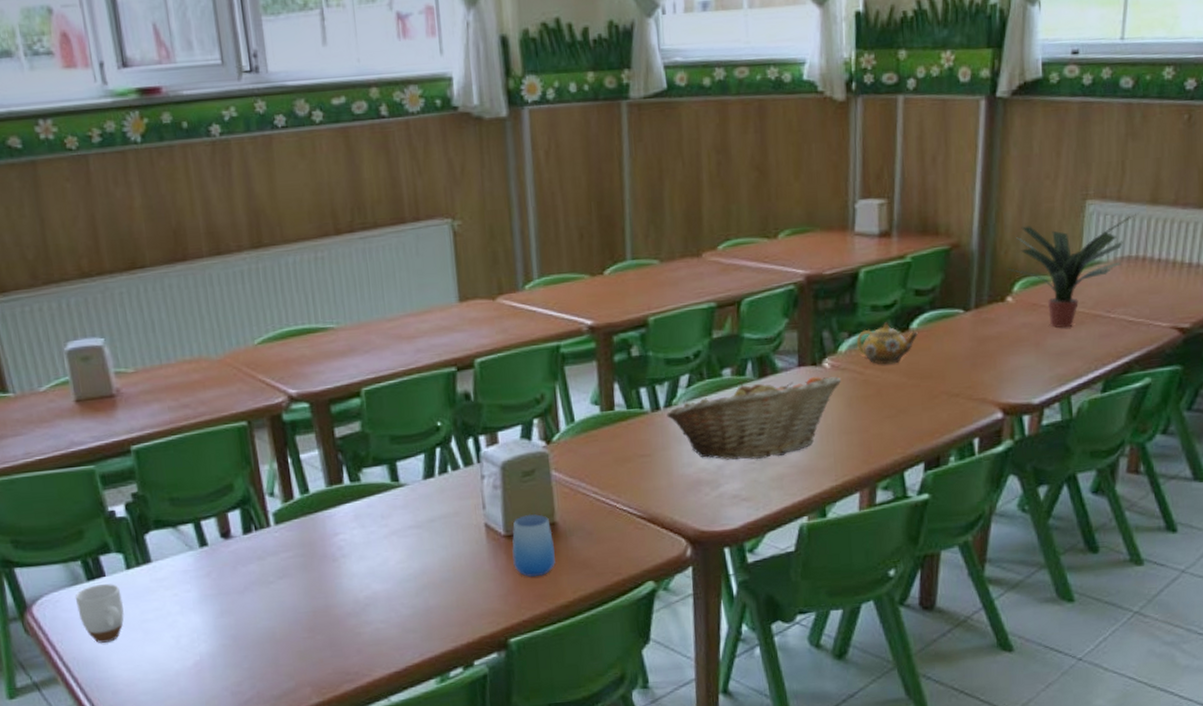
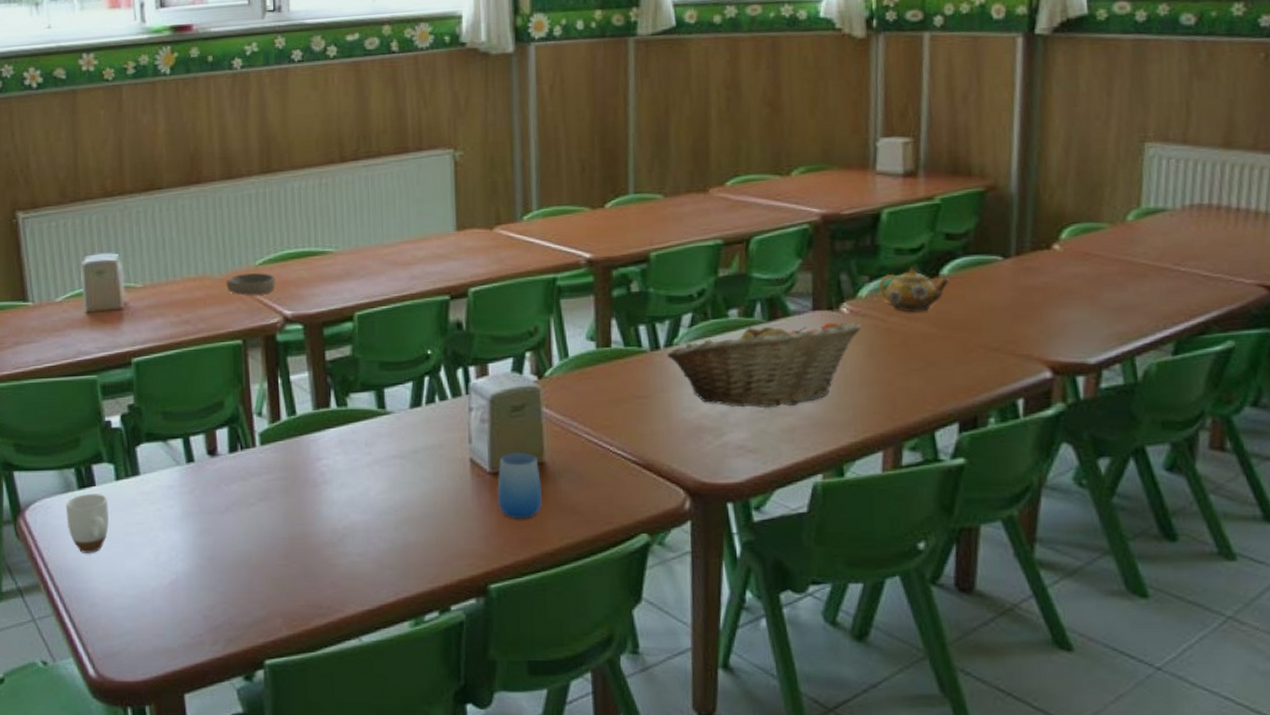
bowl: none [224,352,277,376] -> present [226,273,276,295]
potted plant: present [1007,213,1139,329] -> none [1053,158,1210,281]

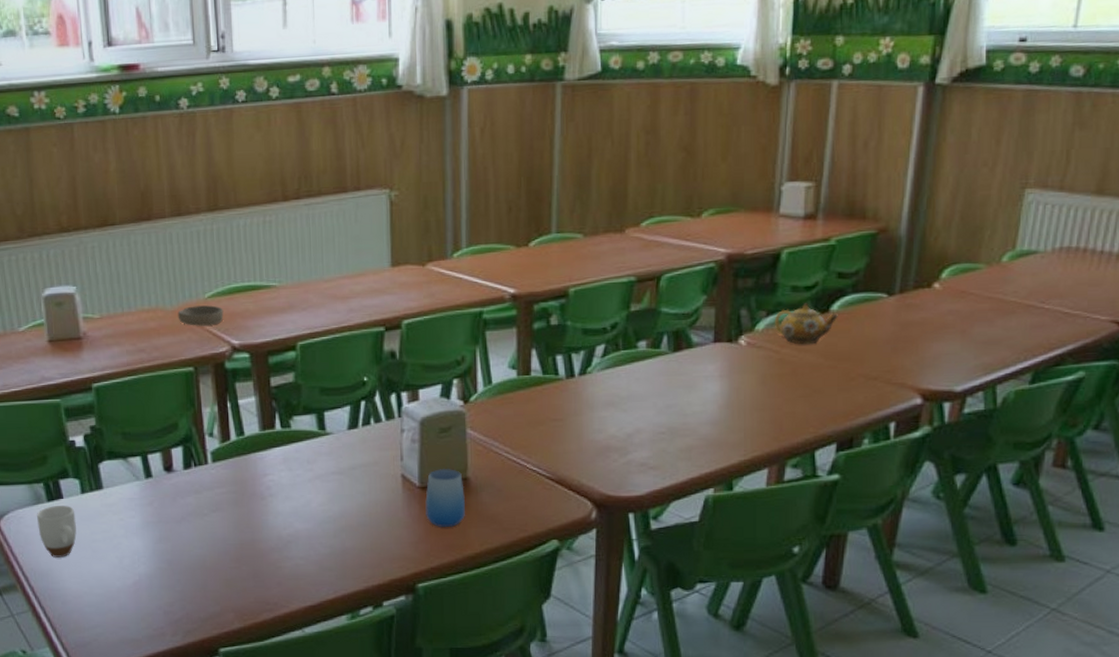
fruit basket: present [667,321,862,409] -> none [581,352,757,431]

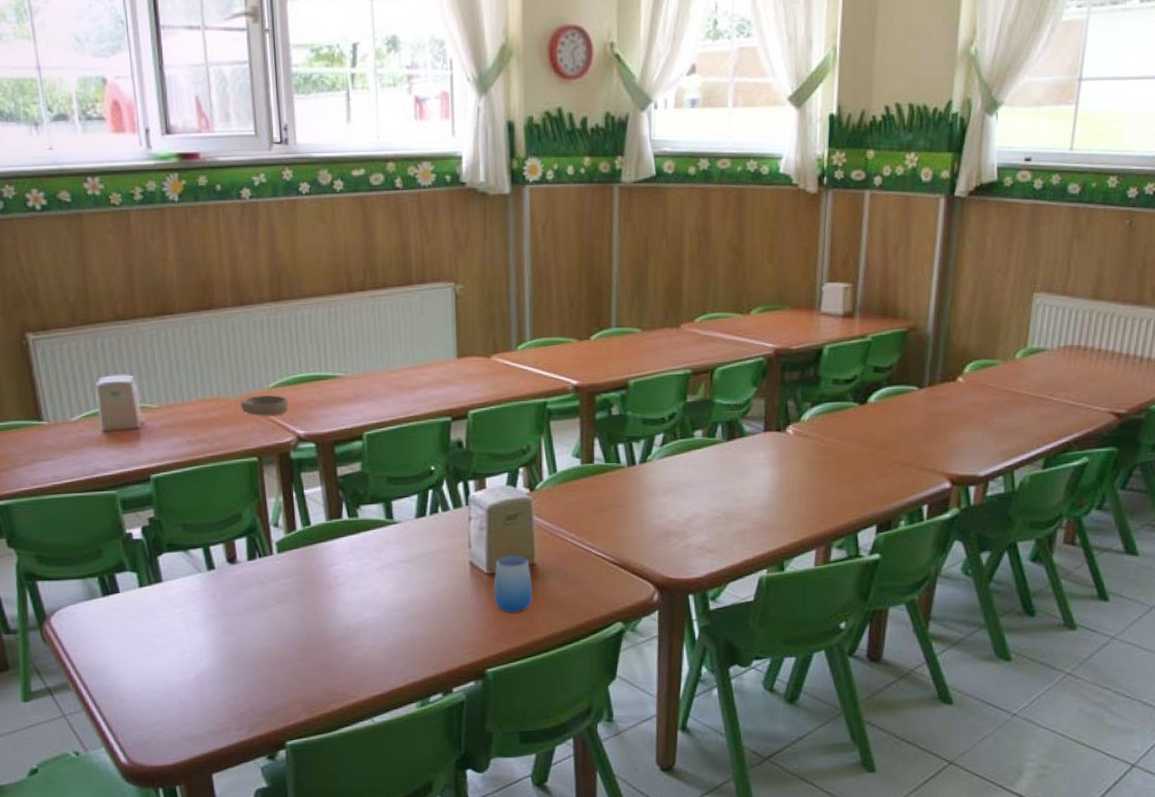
mug: present [36,506,77,557] -> none [90,600,135,654]
teapot: present [775,303,838,345] -> none [819,395,875,434]

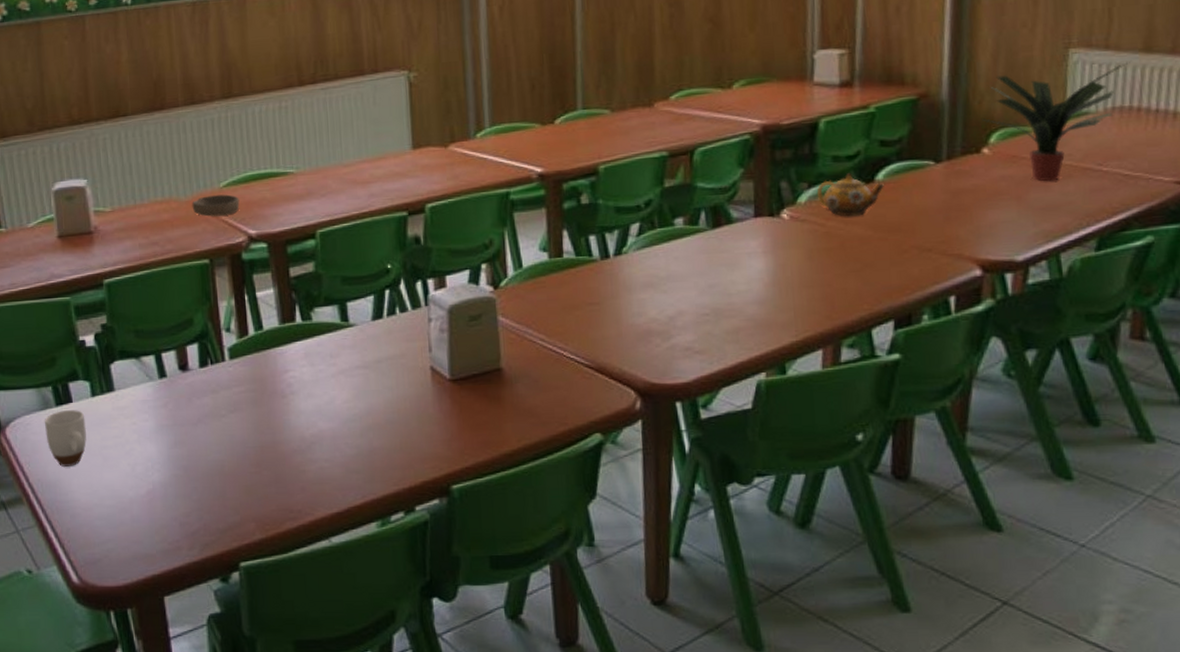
mug: none [90,600,135,654] -> present [44,410,87,467]
cup: present [493,554,533,614] -> none [457,358,500,424]
teapot: none [819,395,875,434] -> present [817,173,884,217]
potted plant: none [960,307,1082,408] -> present [982,62,1131,182]

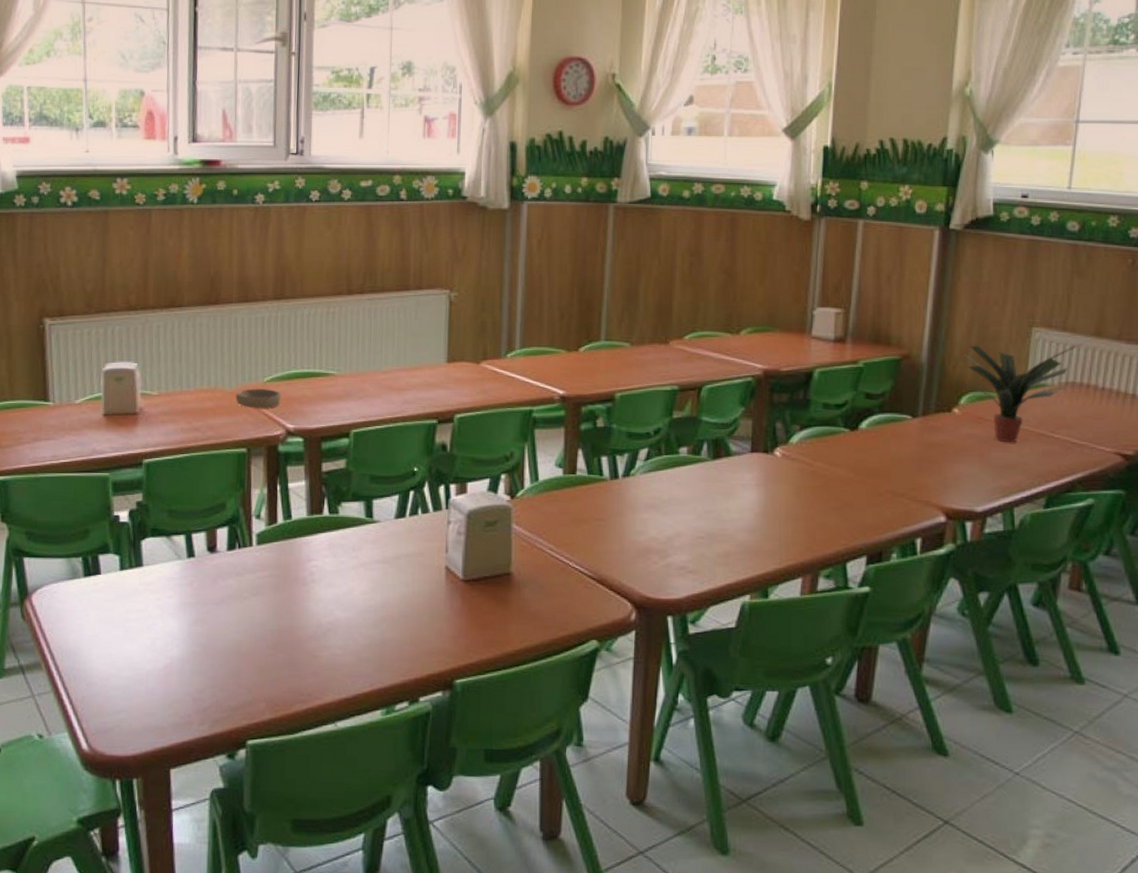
mug: present [44,410,87,467] -> none [70,581,112,636]
teapot: present [817,173,884,217] -> none [808,420,866,460]

